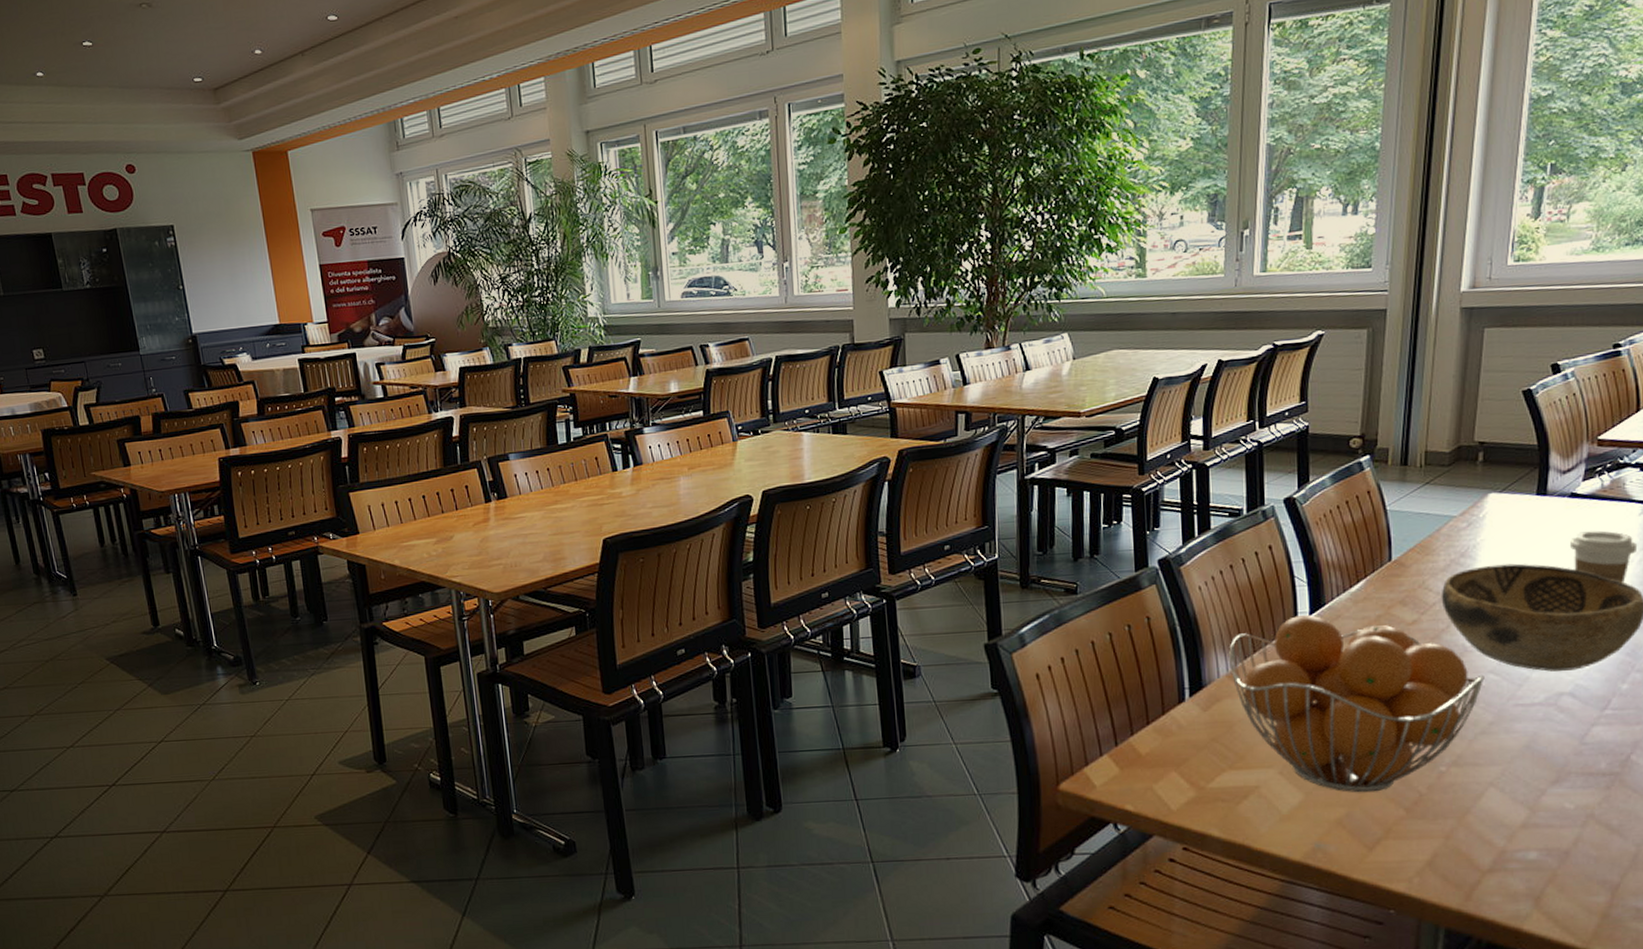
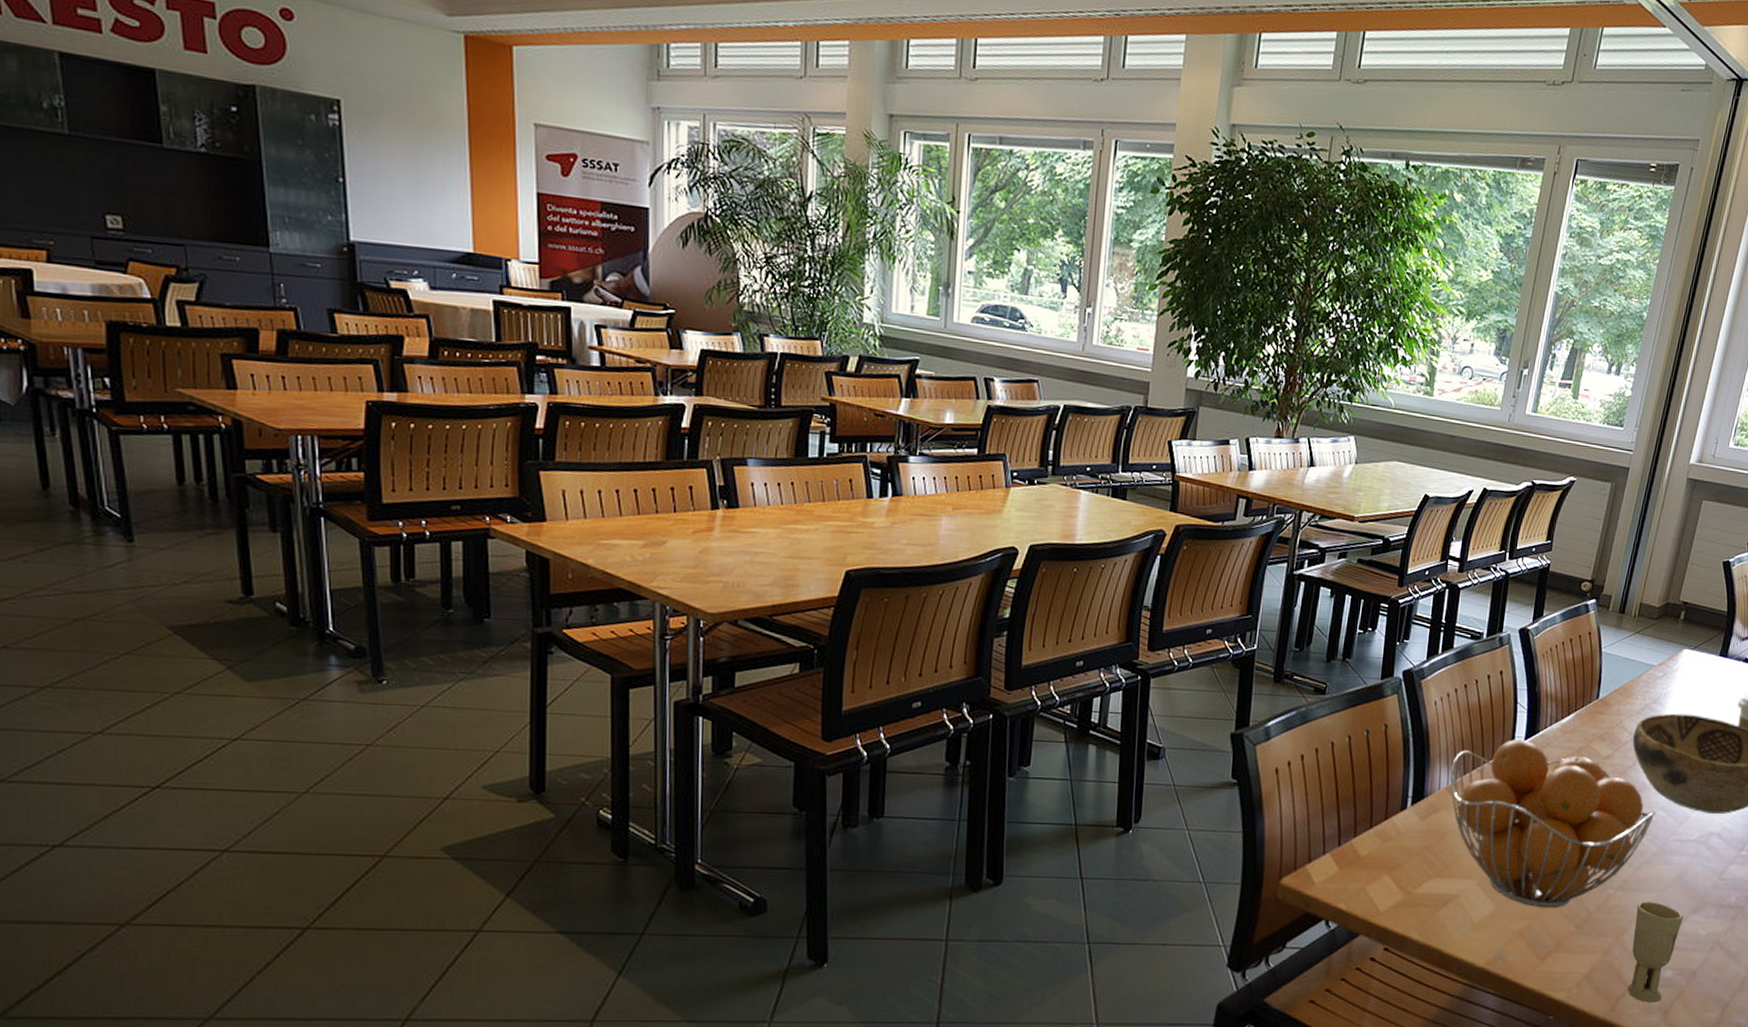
cup: none [1479,776,1541,889] -> present [1627,902,1684,1003]

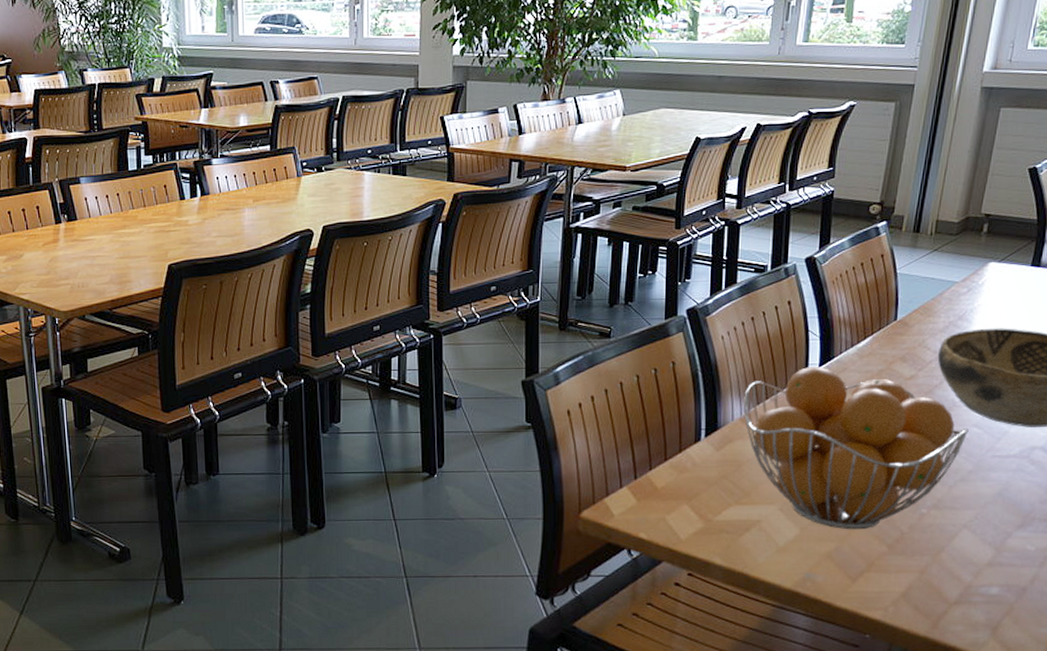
cup: present [1627,902,1684,1003] -> none [949,519,1008,620]

